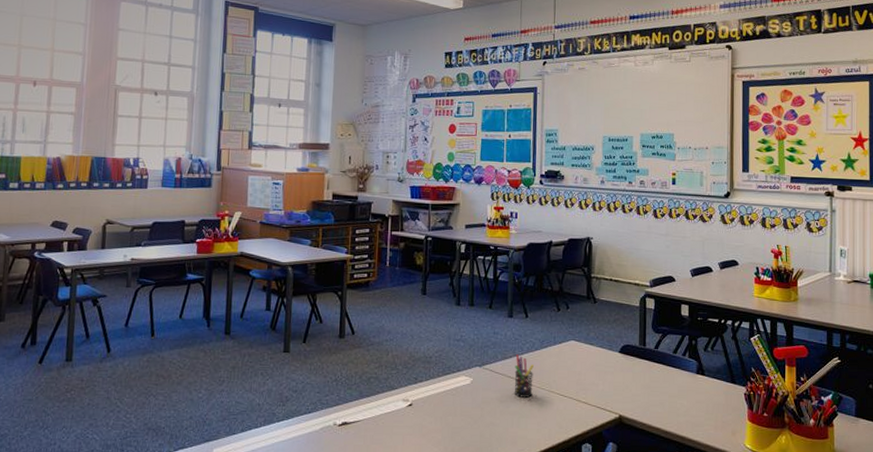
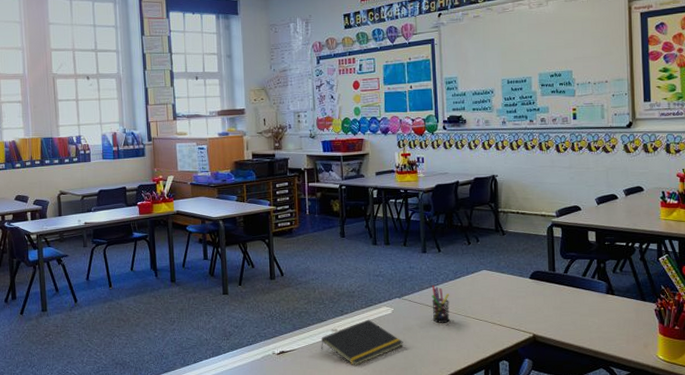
notepad: none [389,389,481,442] -> present [321,319,403,365]

